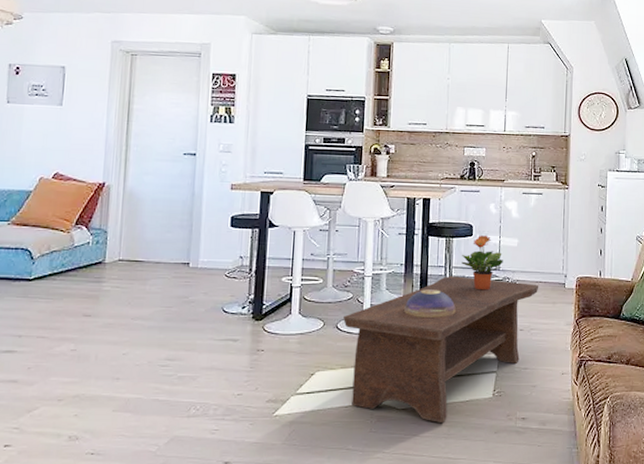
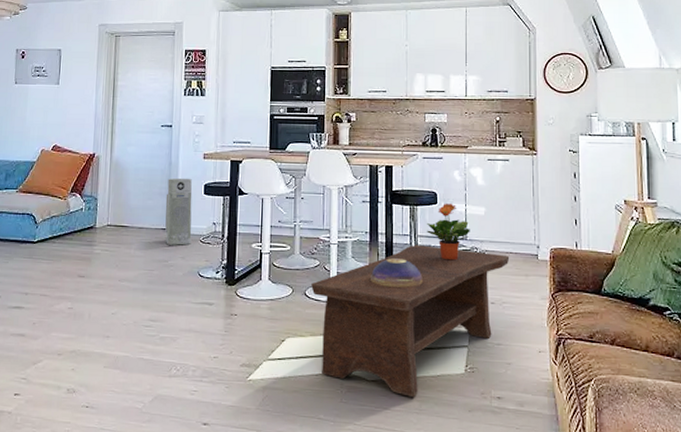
air purifier: none [186,209,218,280] -> present [165,178,192,245]

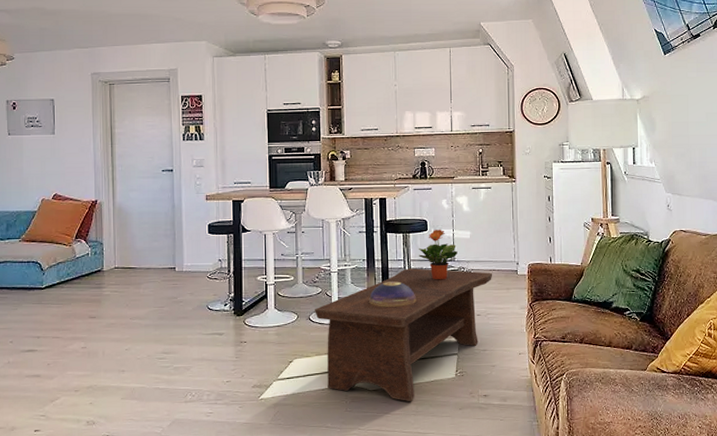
air purifier: present [165,178,192,245] -> none [171,219,199,283]

